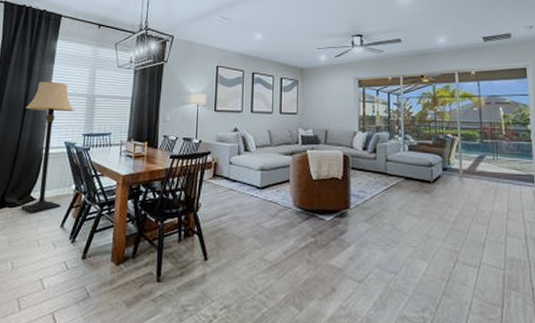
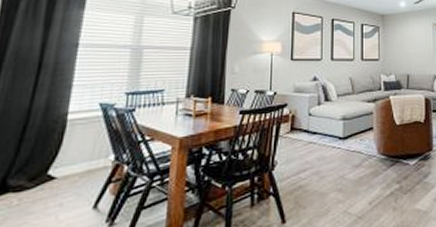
lamp: present [21,81,75,213] -> none [33,31,115,196]

